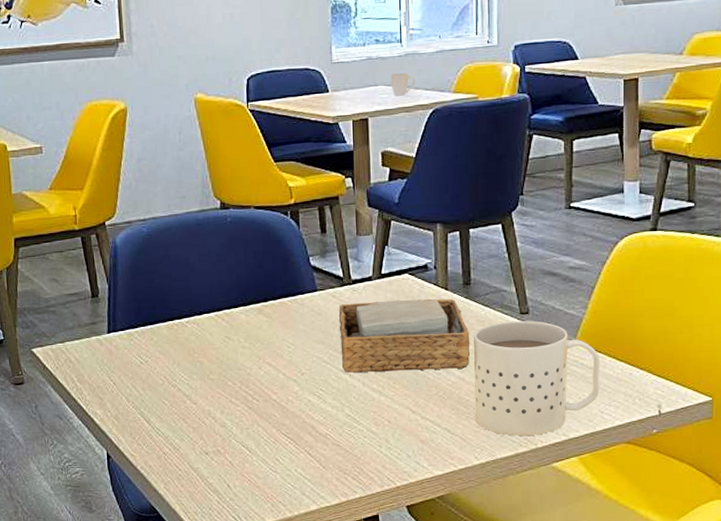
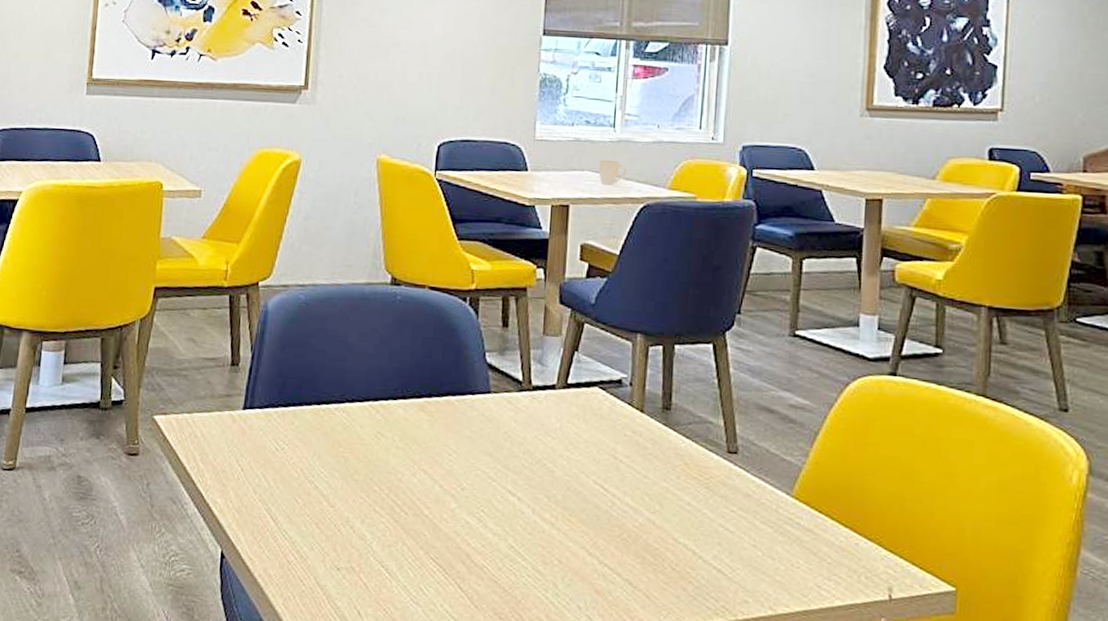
napkin holder: present [338,299,471,373] -> none [510,412,665,509]
mug: present [474,321,600,436] -> none [664,459,820,604]

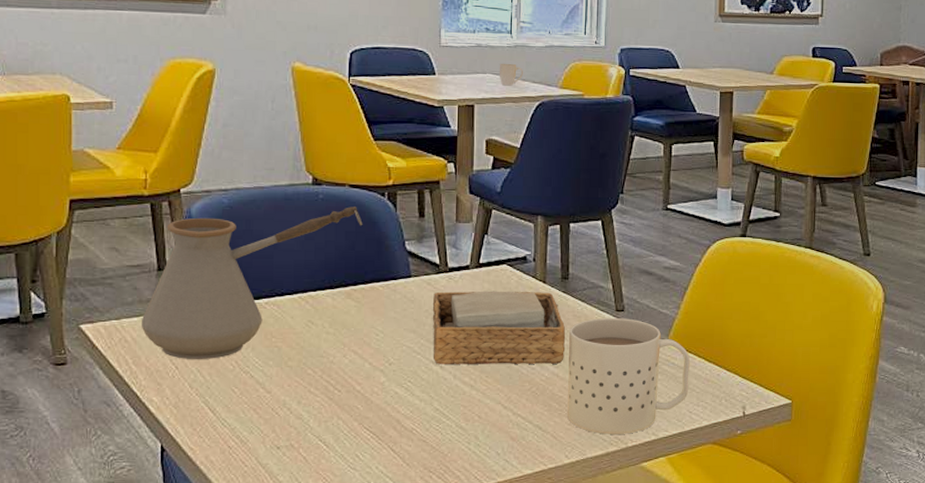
coffee pot: none [211,310,441,464] -> present [141,207,363,360]
napkin holder: none [510,412,665,509] -> present [432,290,566,364]
mug: none [664,459,820,604] -> present [567,318,690,434]

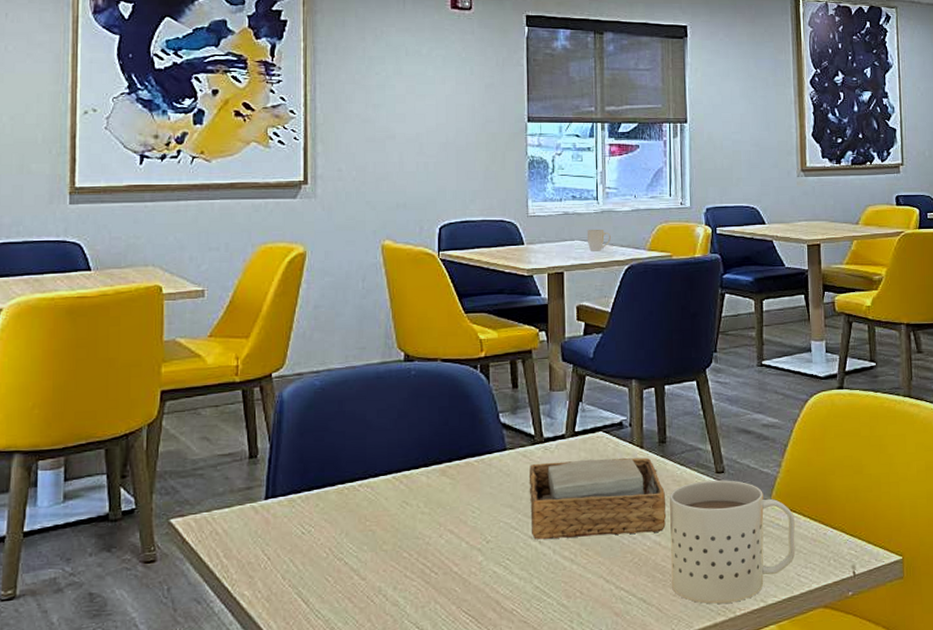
coffee pot: present [141,207,363,360] -> none [232,381,456,550]

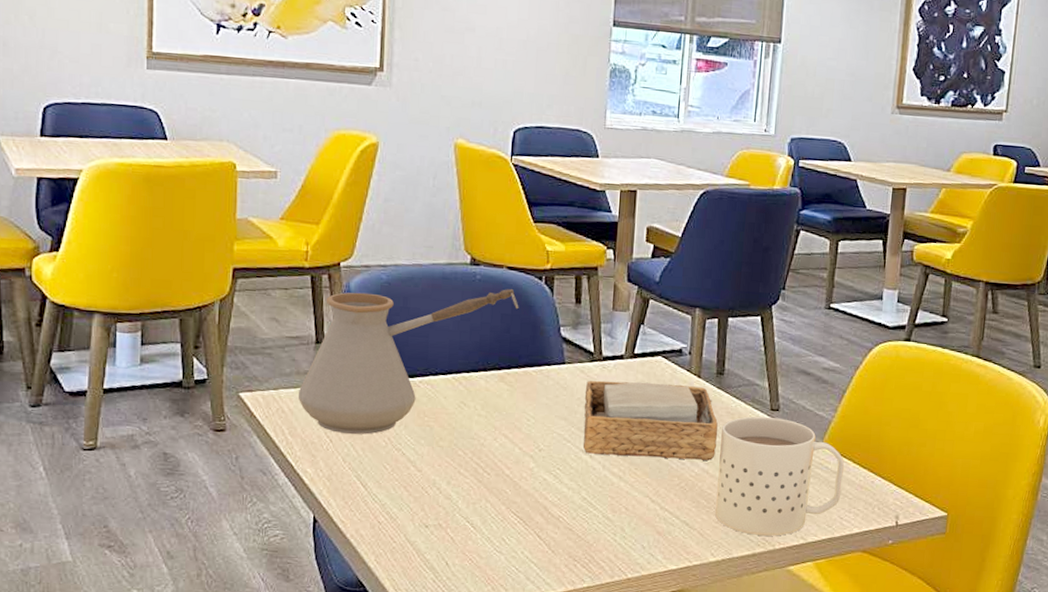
coffee pot: none [232,381,456,550] -> present [298,289,519,435]
mug: present [587,229,611,251] -> none [663,148,689,173]

